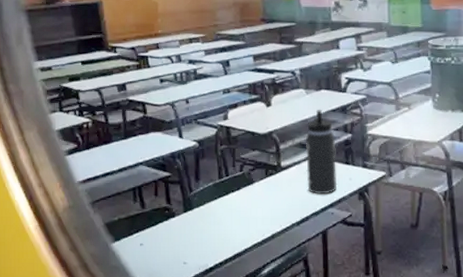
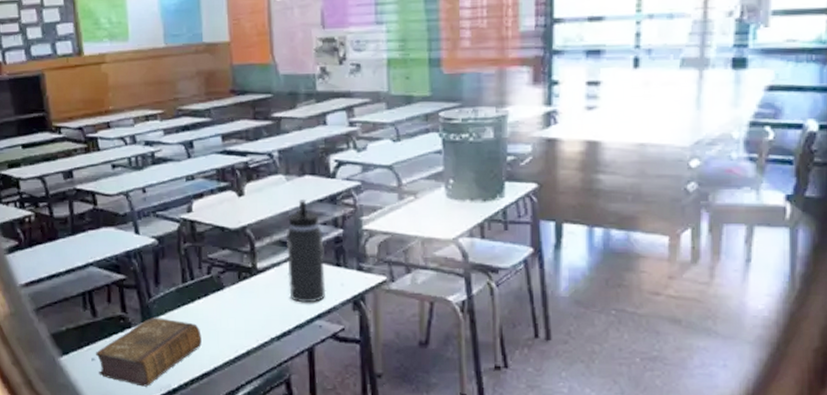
book: none [144,208,234,267] -> present [96,318,202,387]

